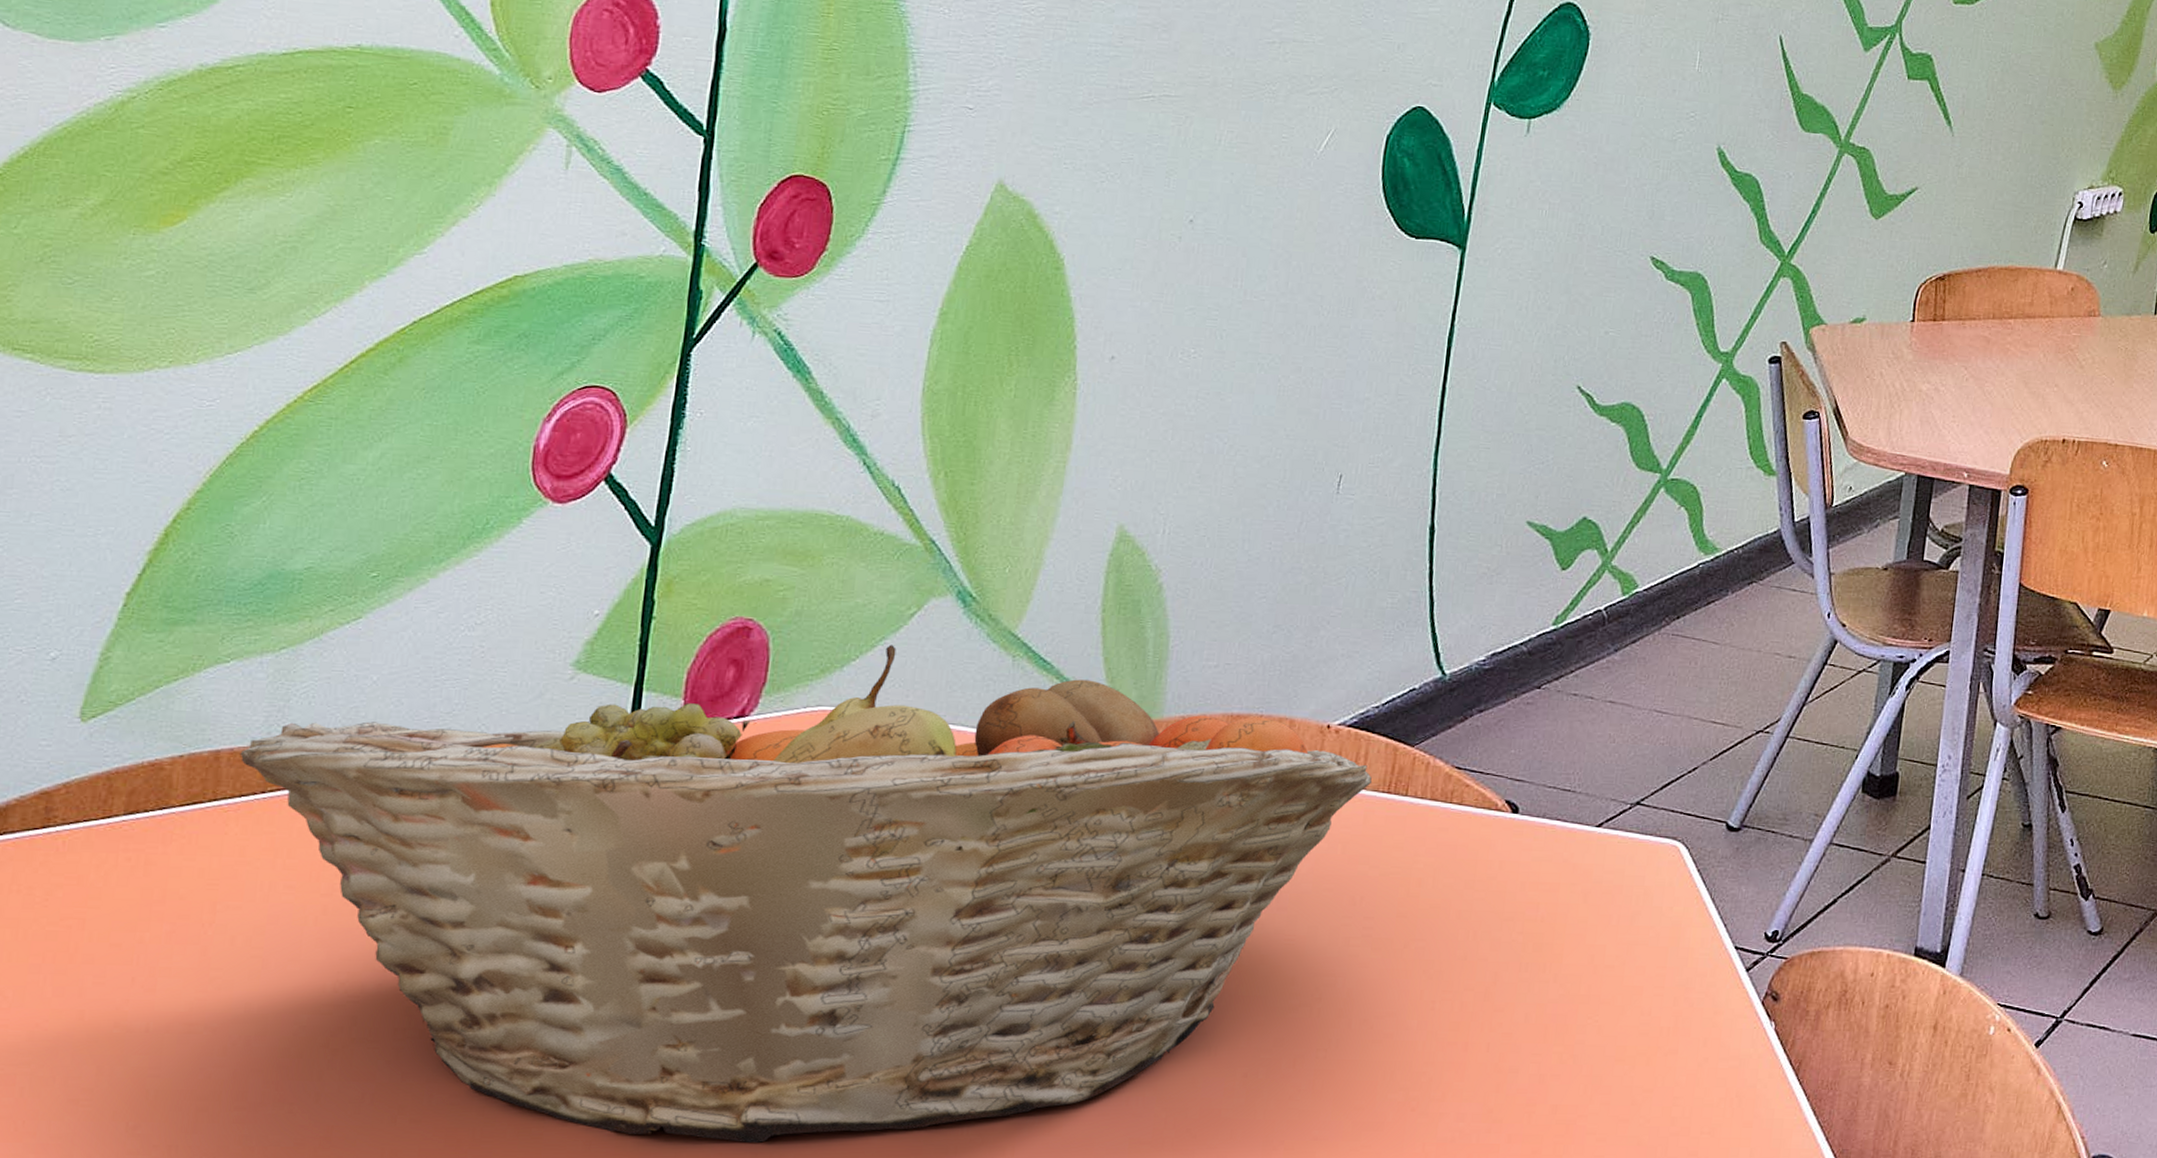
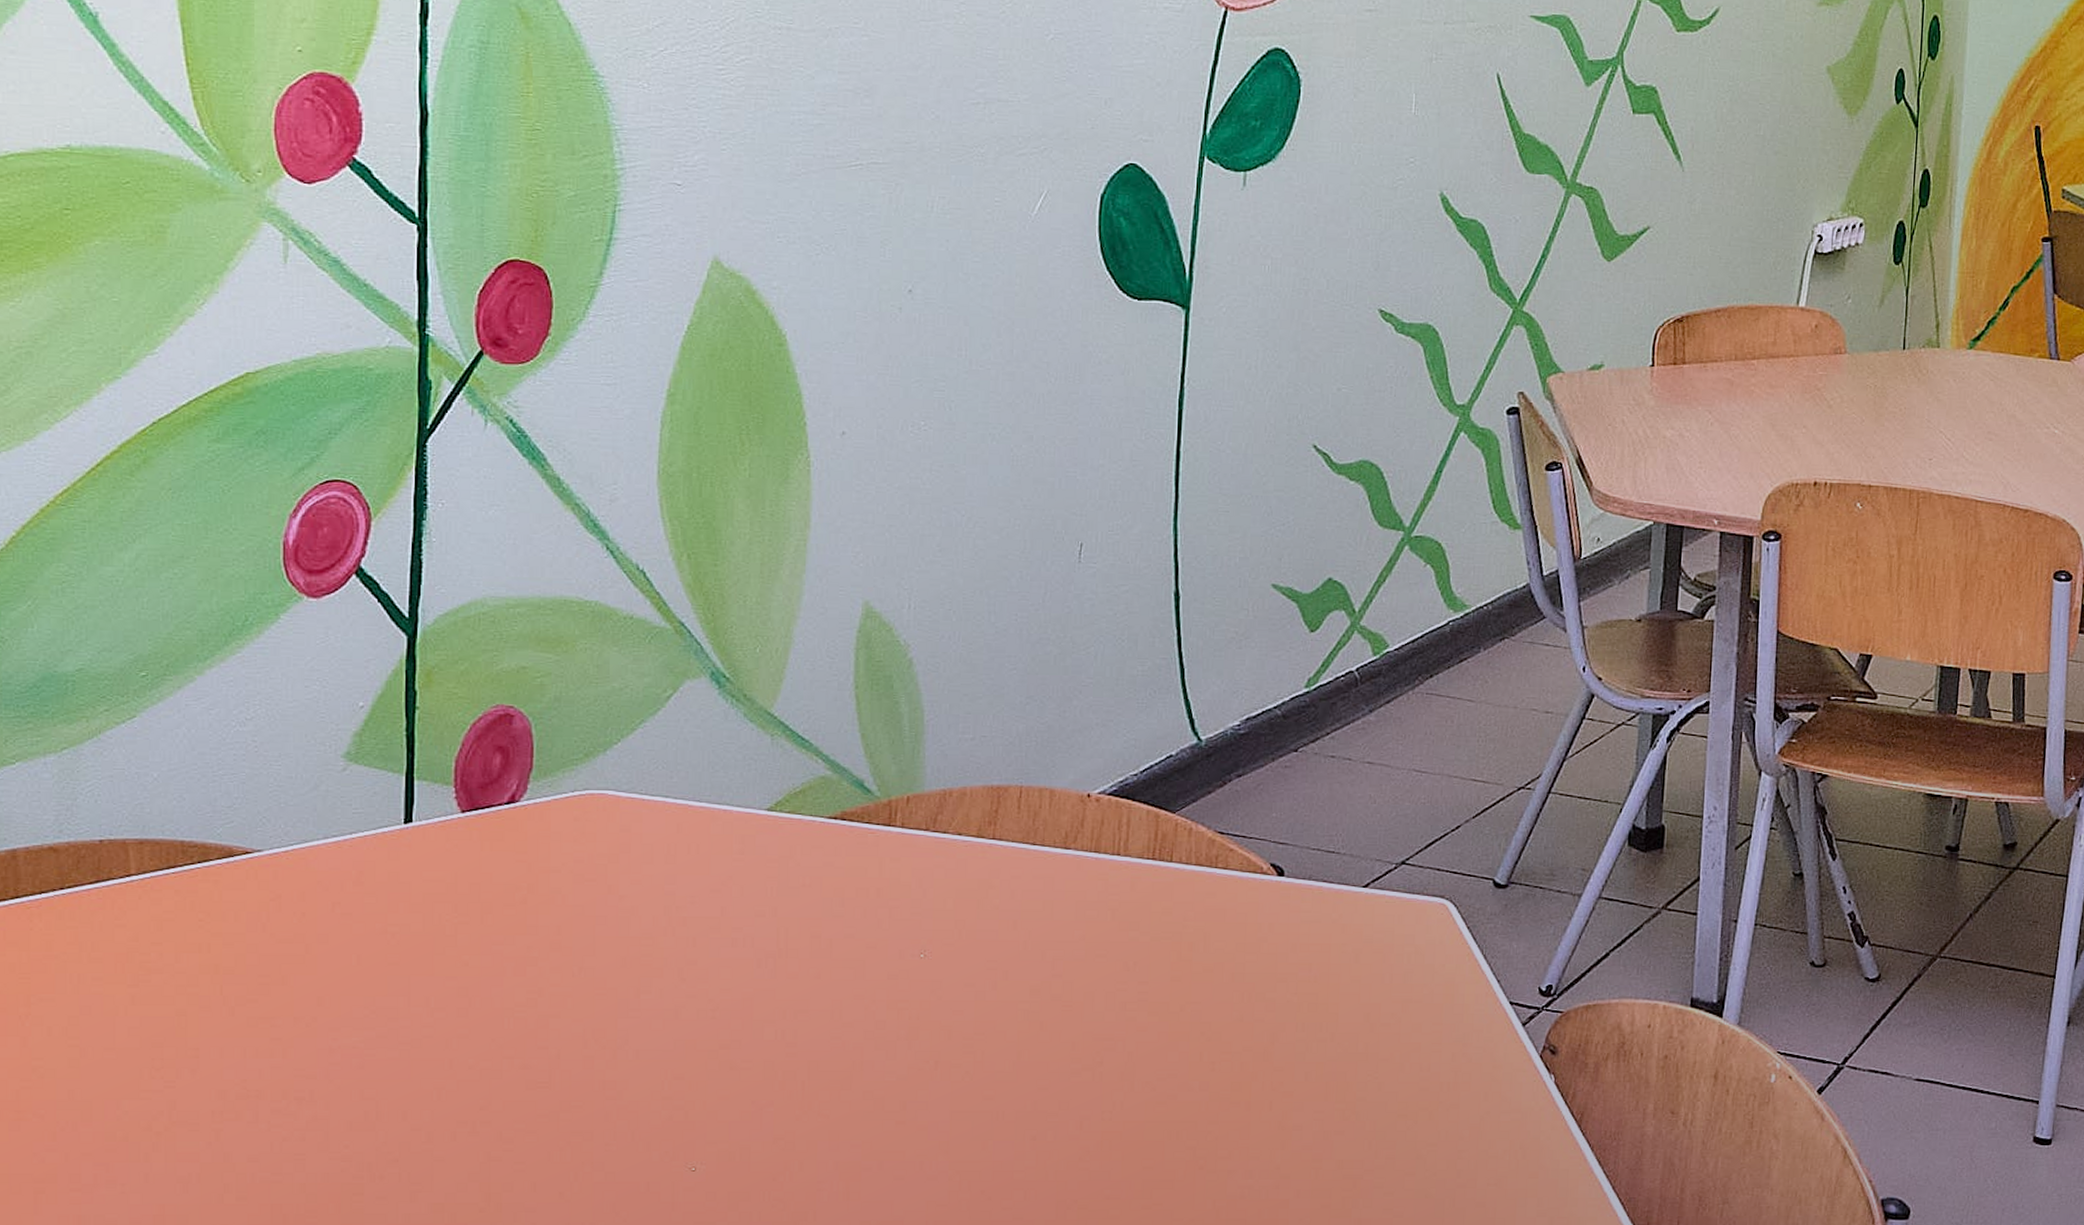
fruit basket: present [239,645,1372,1143] -> none [35,727,1136,1212]

